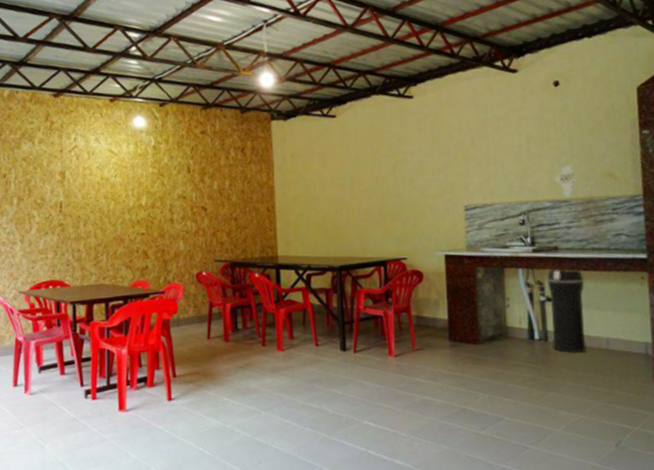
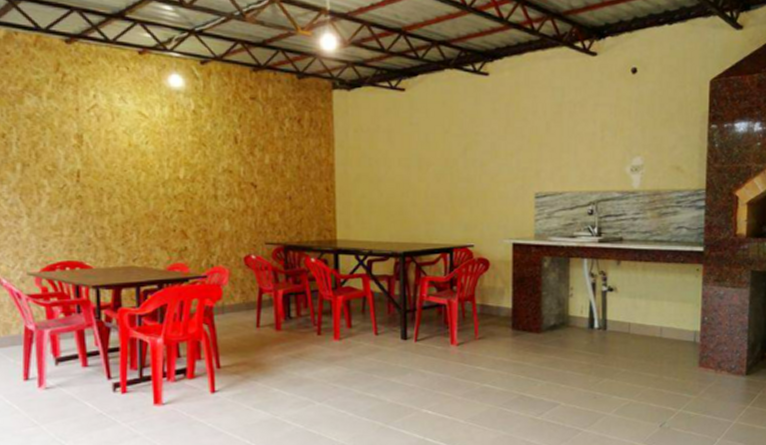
trash can: present [547,269,587,354] -> none [610,260,645,342]

